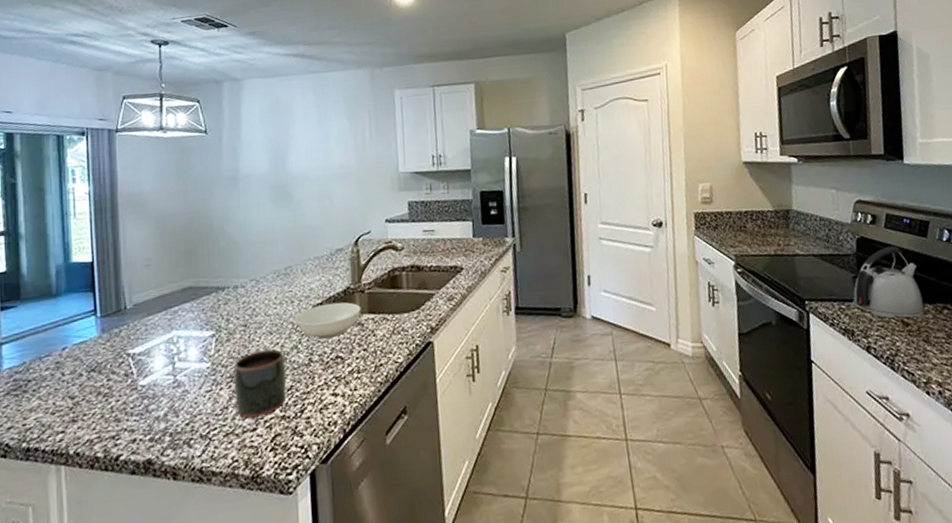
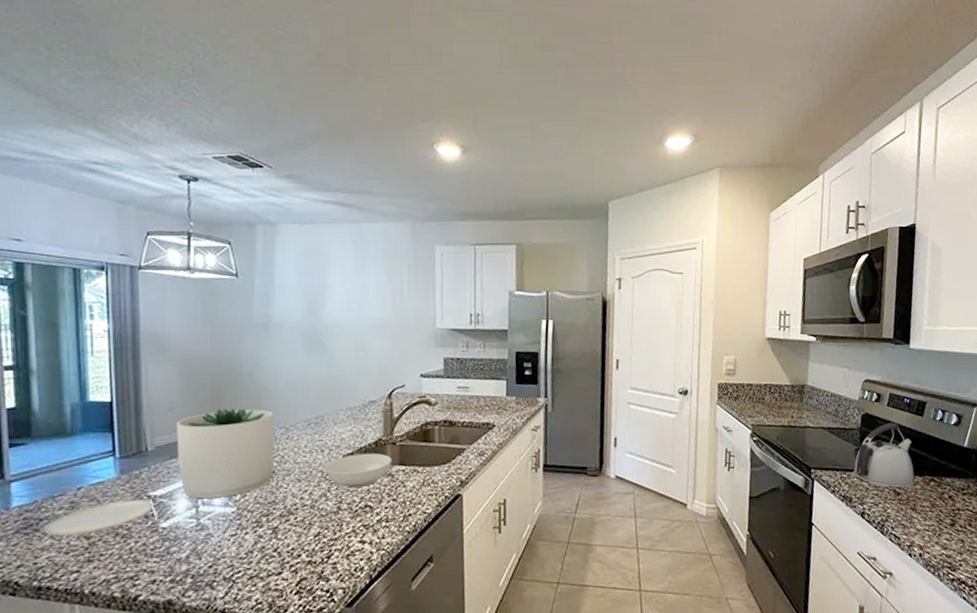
plate: none [32,357,133,397] -> present [44,499,154,537]
planter: none [153,262,246,356] -> present [177,408,274,500]
mug: present [233,349,287,418] -> none [259,496,314,563]

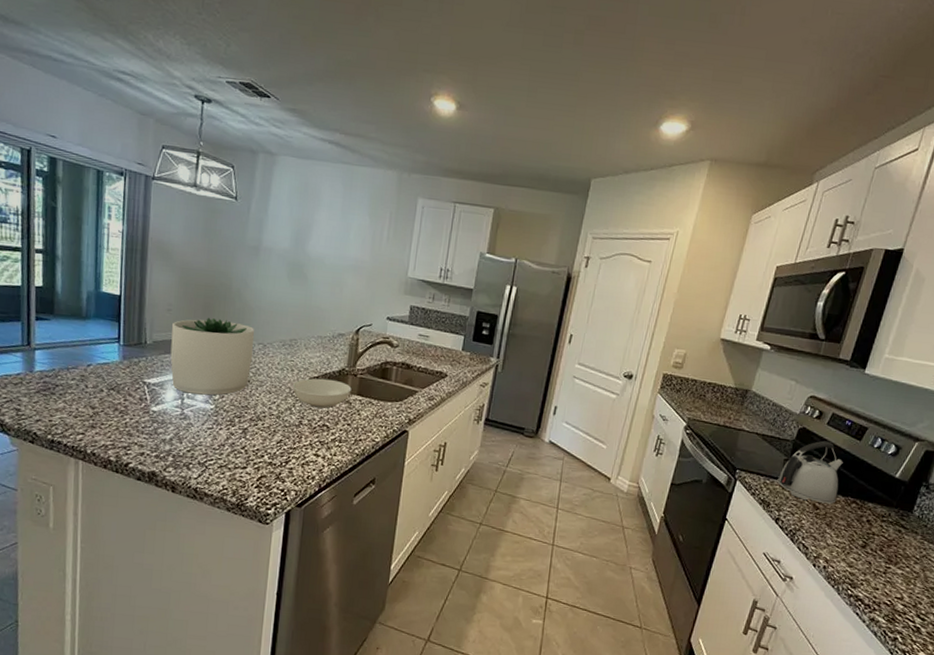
plate: present [44,499,154,537] -> none [59,381,148,405]

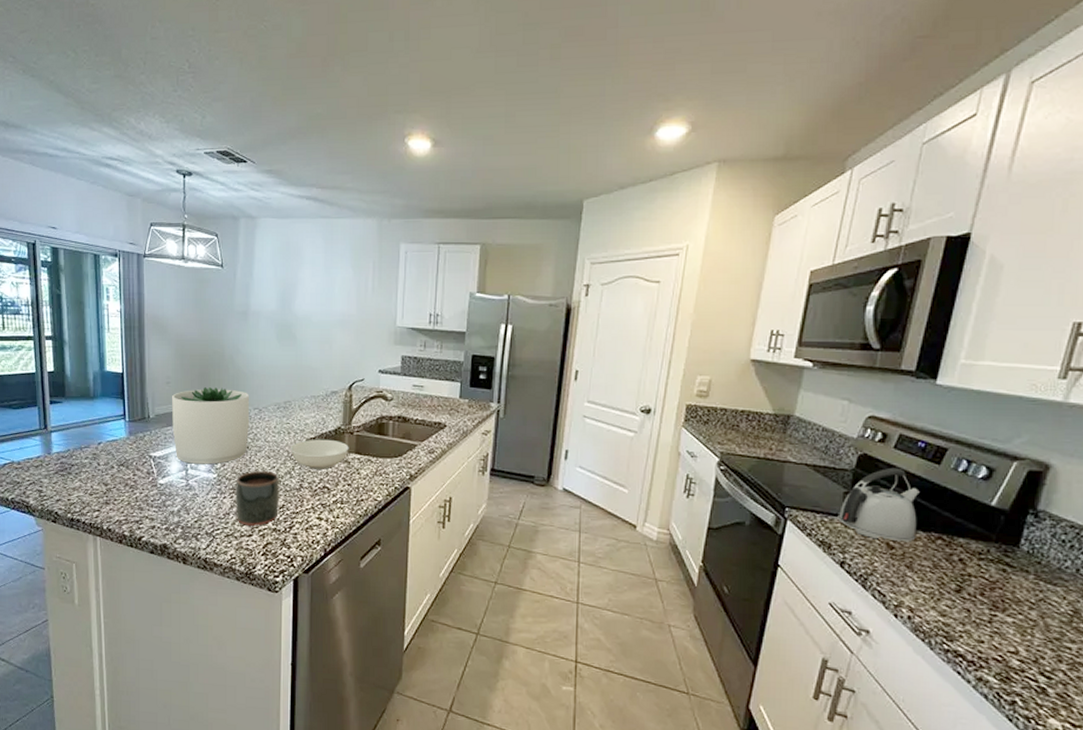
mug: none [231,405,279,459] -> present [235,471,280,526]

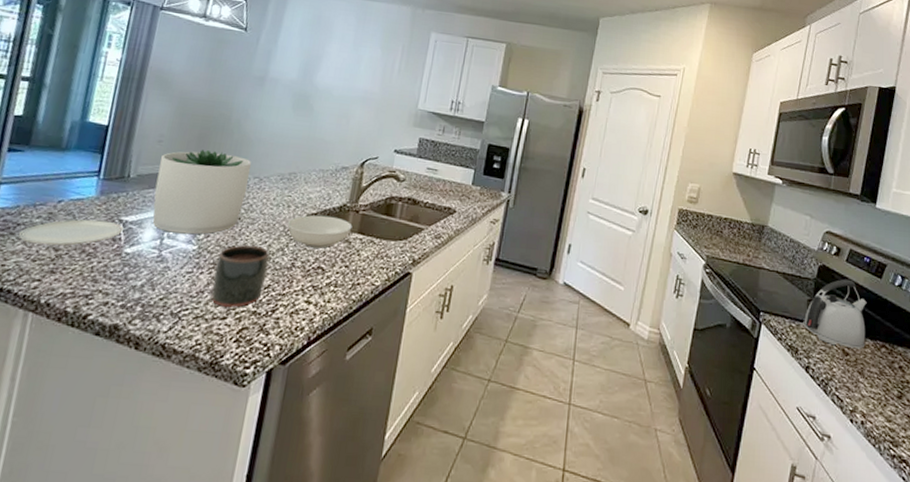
plate: none [75,457,154,481] -> present [19,219,123,246]

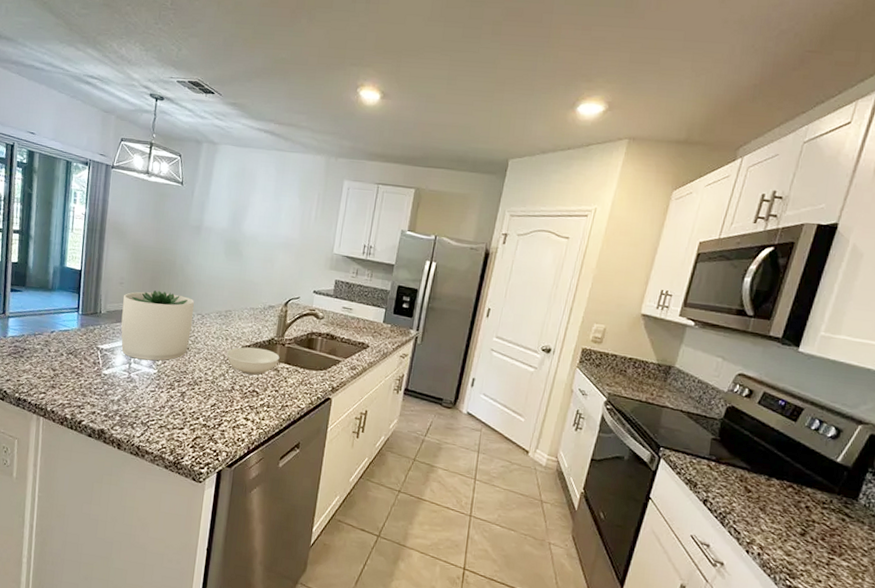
plate: present [19,219,123,246] -> none [27,346,100,367]
mug: present [211,245,269,308] -> none [171,370,214,421]
kettle: present [803,279,867,349] -> none [704,420,777,488]

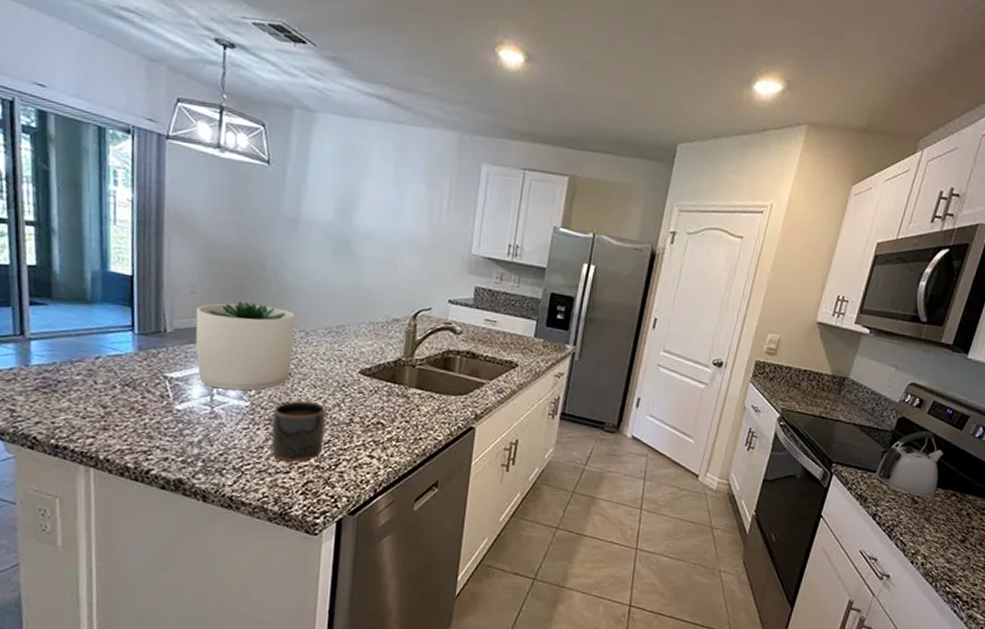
mug: none [171,370,214,421] -> present [271,401,326,462]
bowl: present [226,347,280,375] -> none [340,370,410,404]
kettle: none [704,420,777,488] -> present [875,430,943,498]

